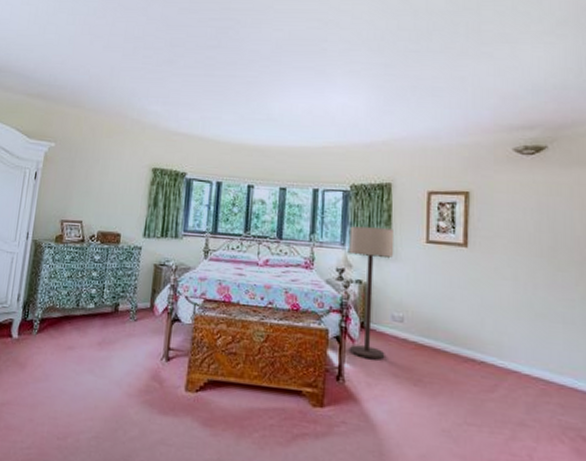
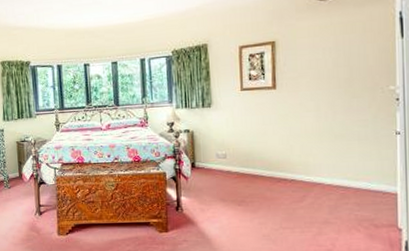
floor lamp: present [349,226,393,360] -> none [175,83,214,191]

